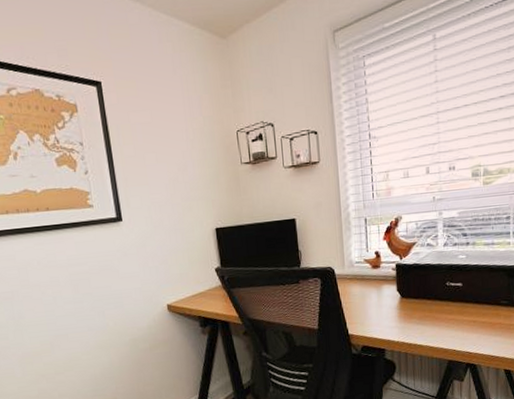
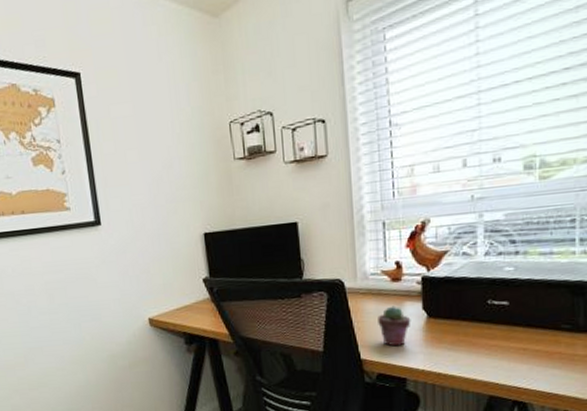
potted succulent: none [362,288,388,323] -> present [378,306,411,347]

